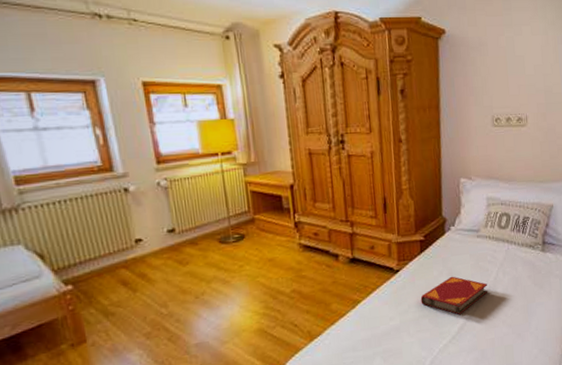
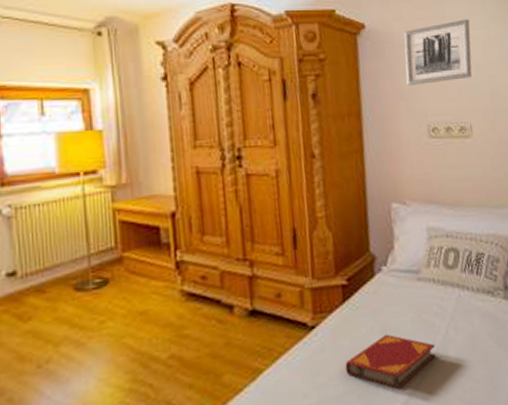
wall art: none [477,26,532,84] -> present [403,19,472,87]

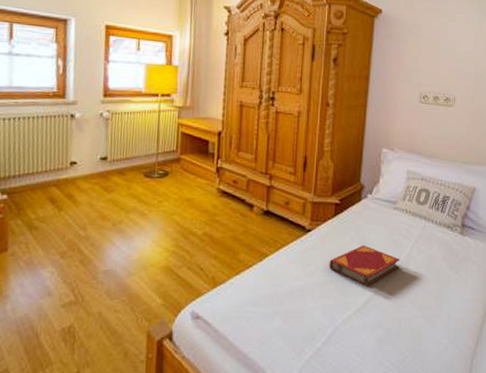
wall art: present [403,19,472,87] -> none [408,14,466,62]

